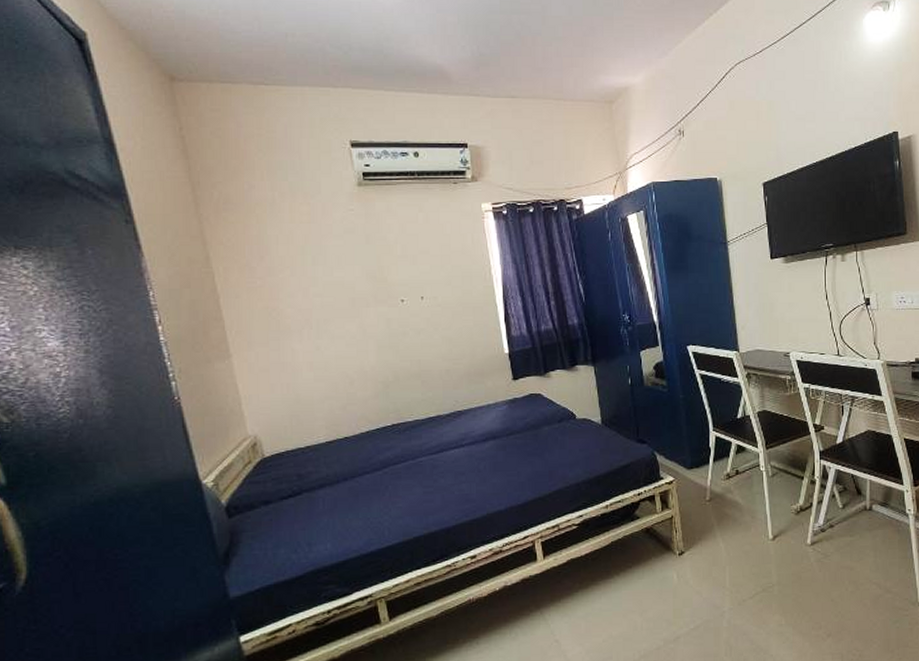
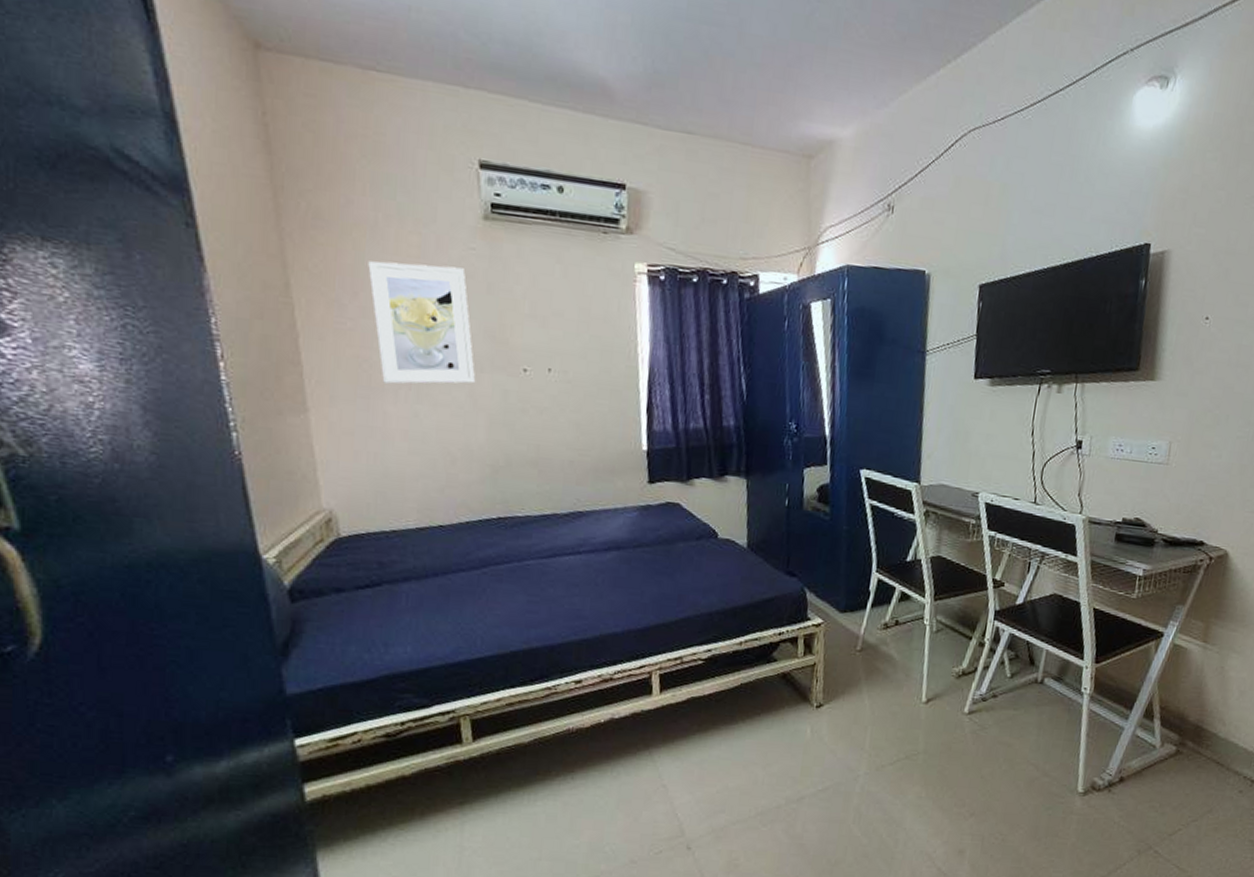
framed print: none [270,226,362,326] -> present [368,261,475,384]

